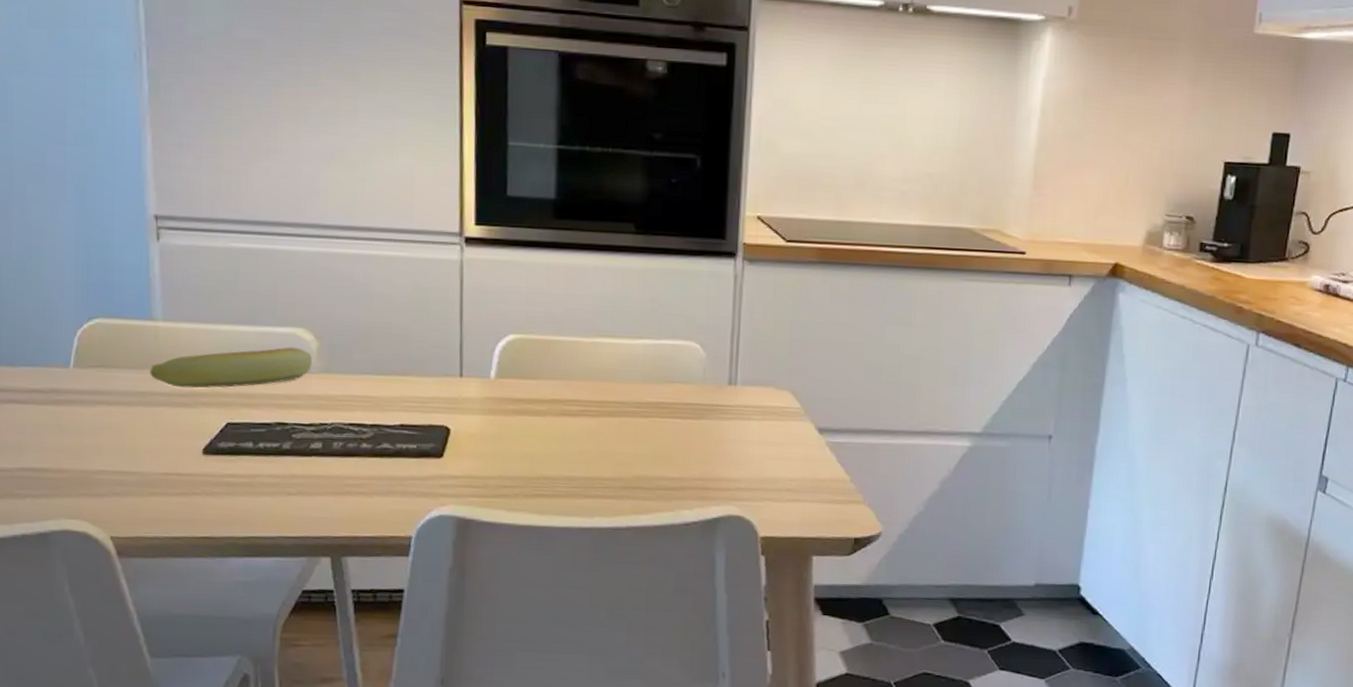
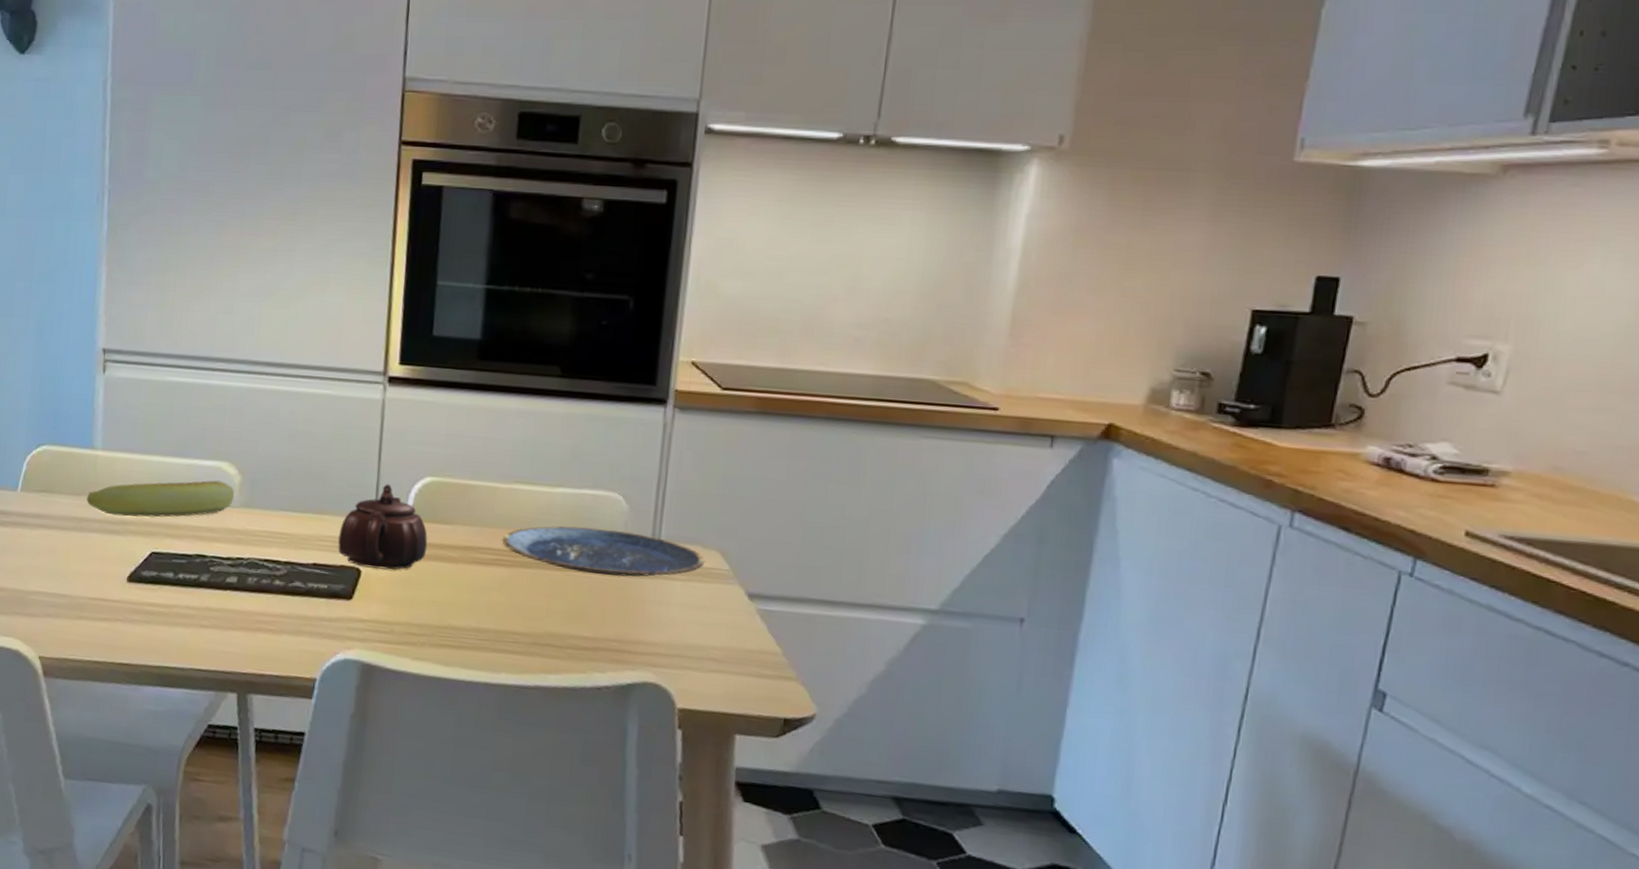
teapot: none [425,342,515,427] -> present [338,483,428,570]
plate: none [588,375,778,420] -> present [502,526,705,577]

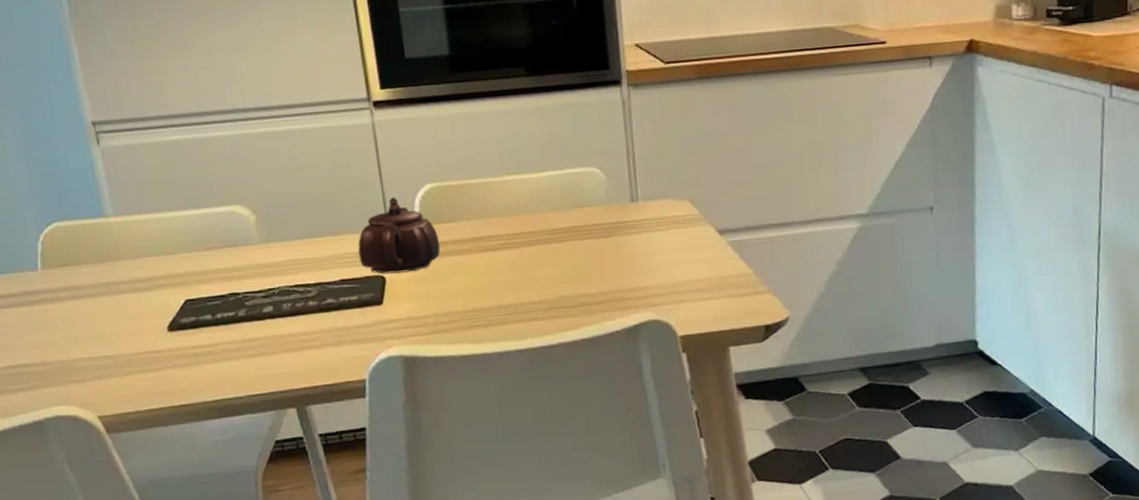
banana: present [86,480,234,518] -> none [109,223,253,275]
plate: present [502,526,705,577] -> none [504,198,679,240]

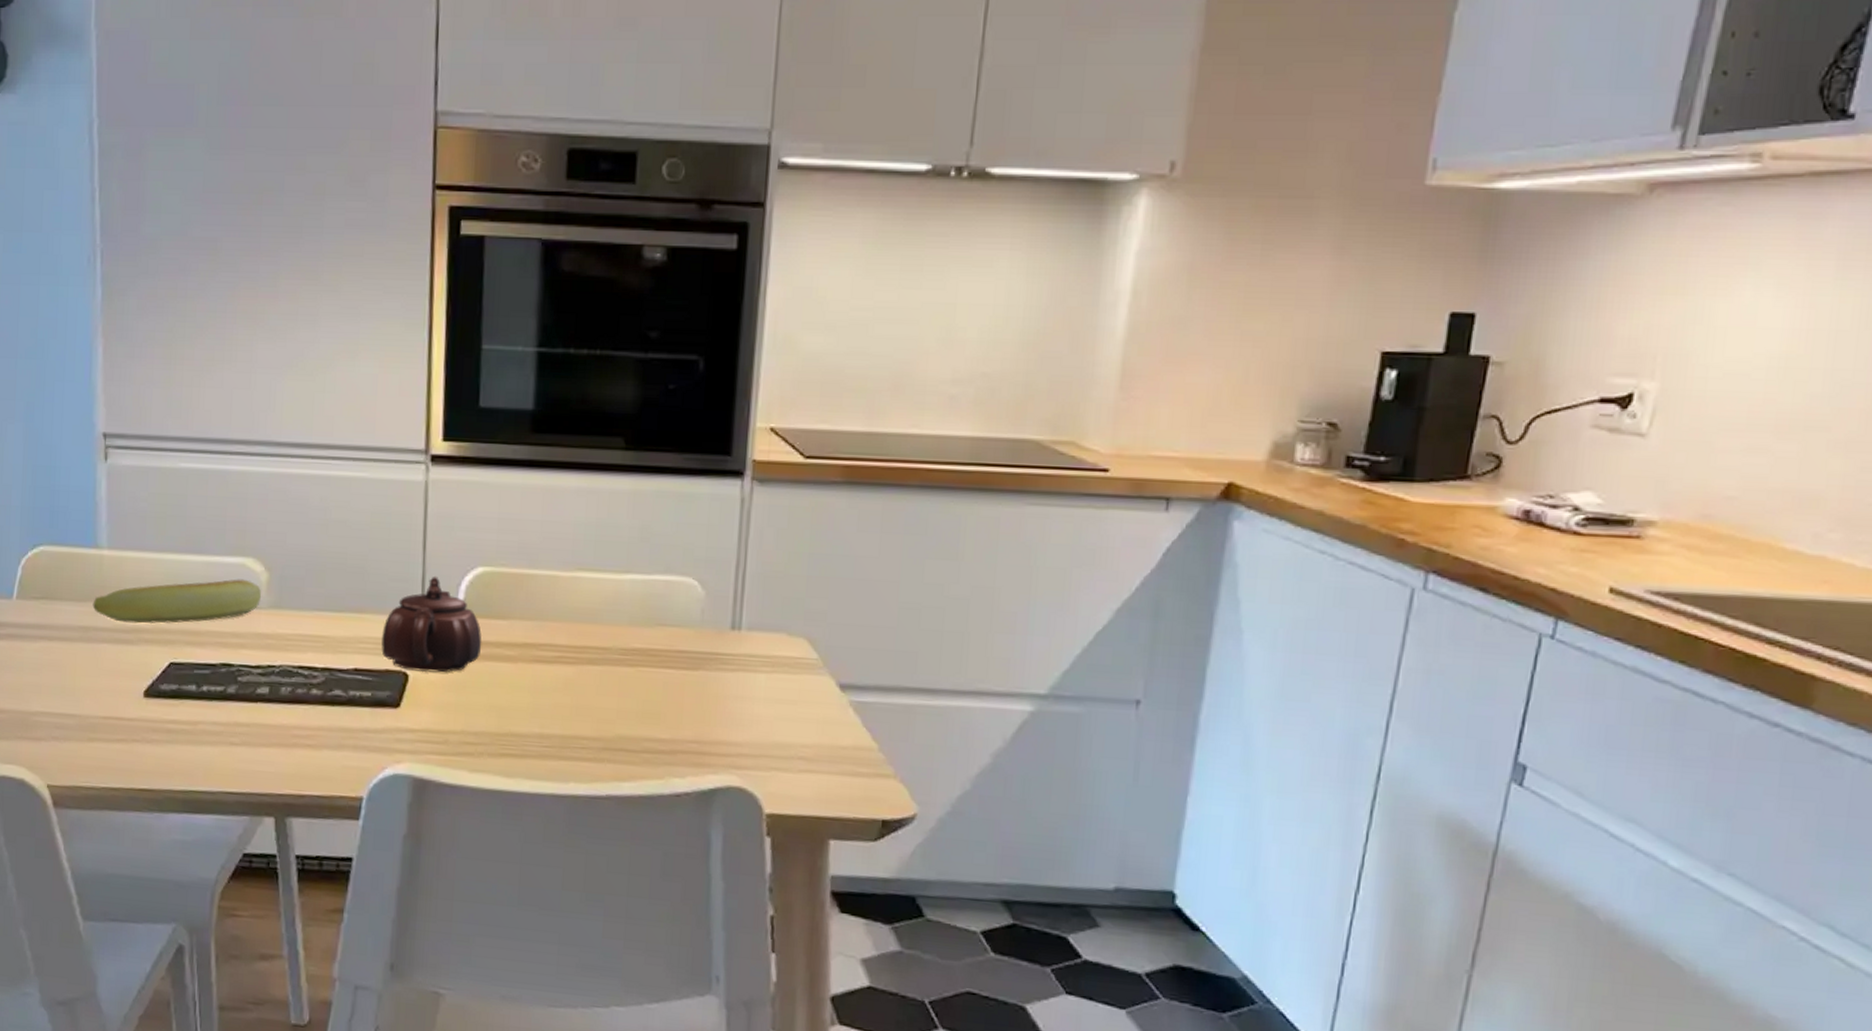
banana: none [109,223,253,275] -> present [92,579,261,624]

